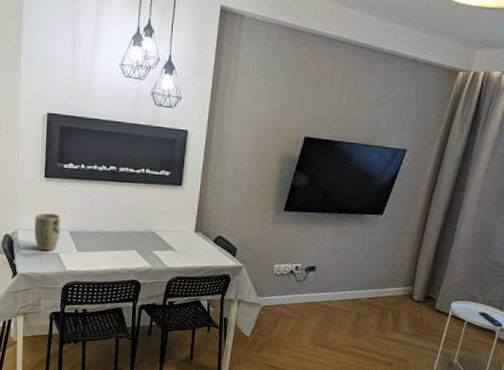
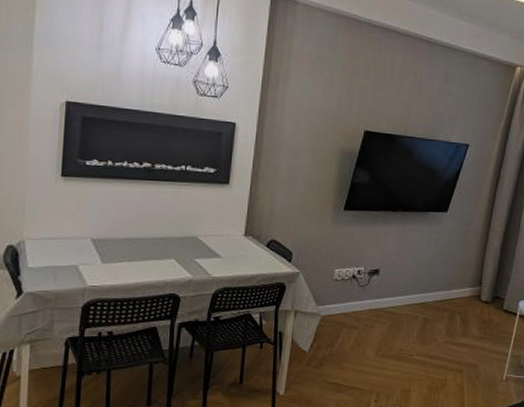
plant pot: present [34,213,61,252] -> none [46,218,81,264]

